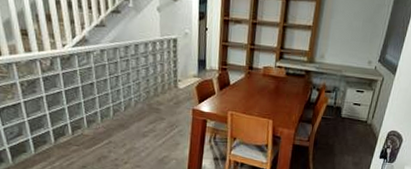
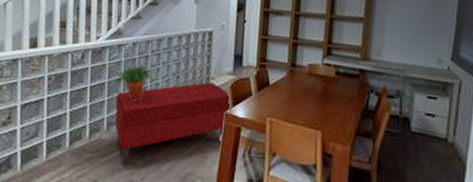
potted plant: none [87,70,125,102] -> present [114,65,155,102]
bench: none [91,84,199,153] -> present [115,82,233,165]

